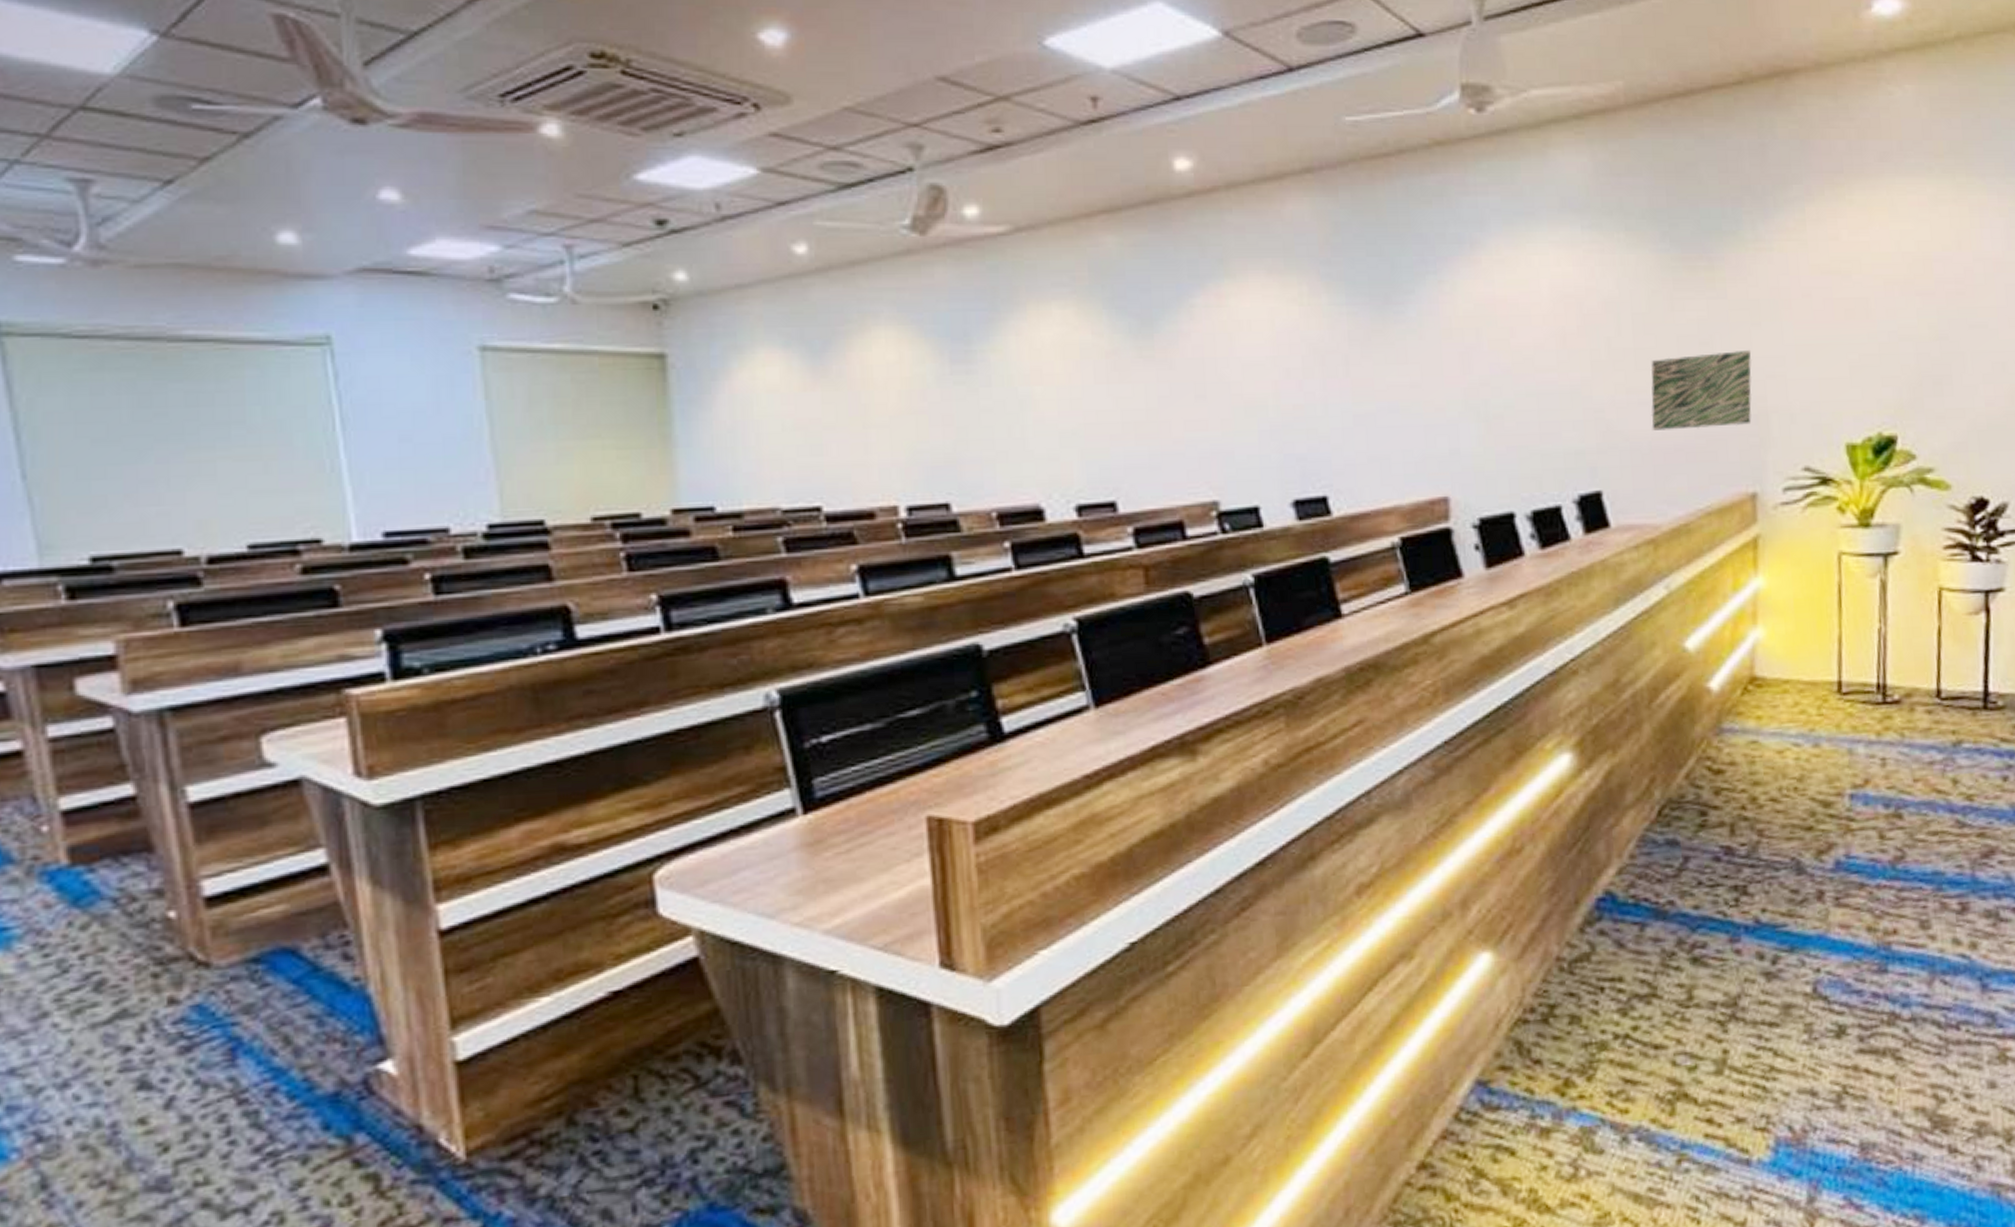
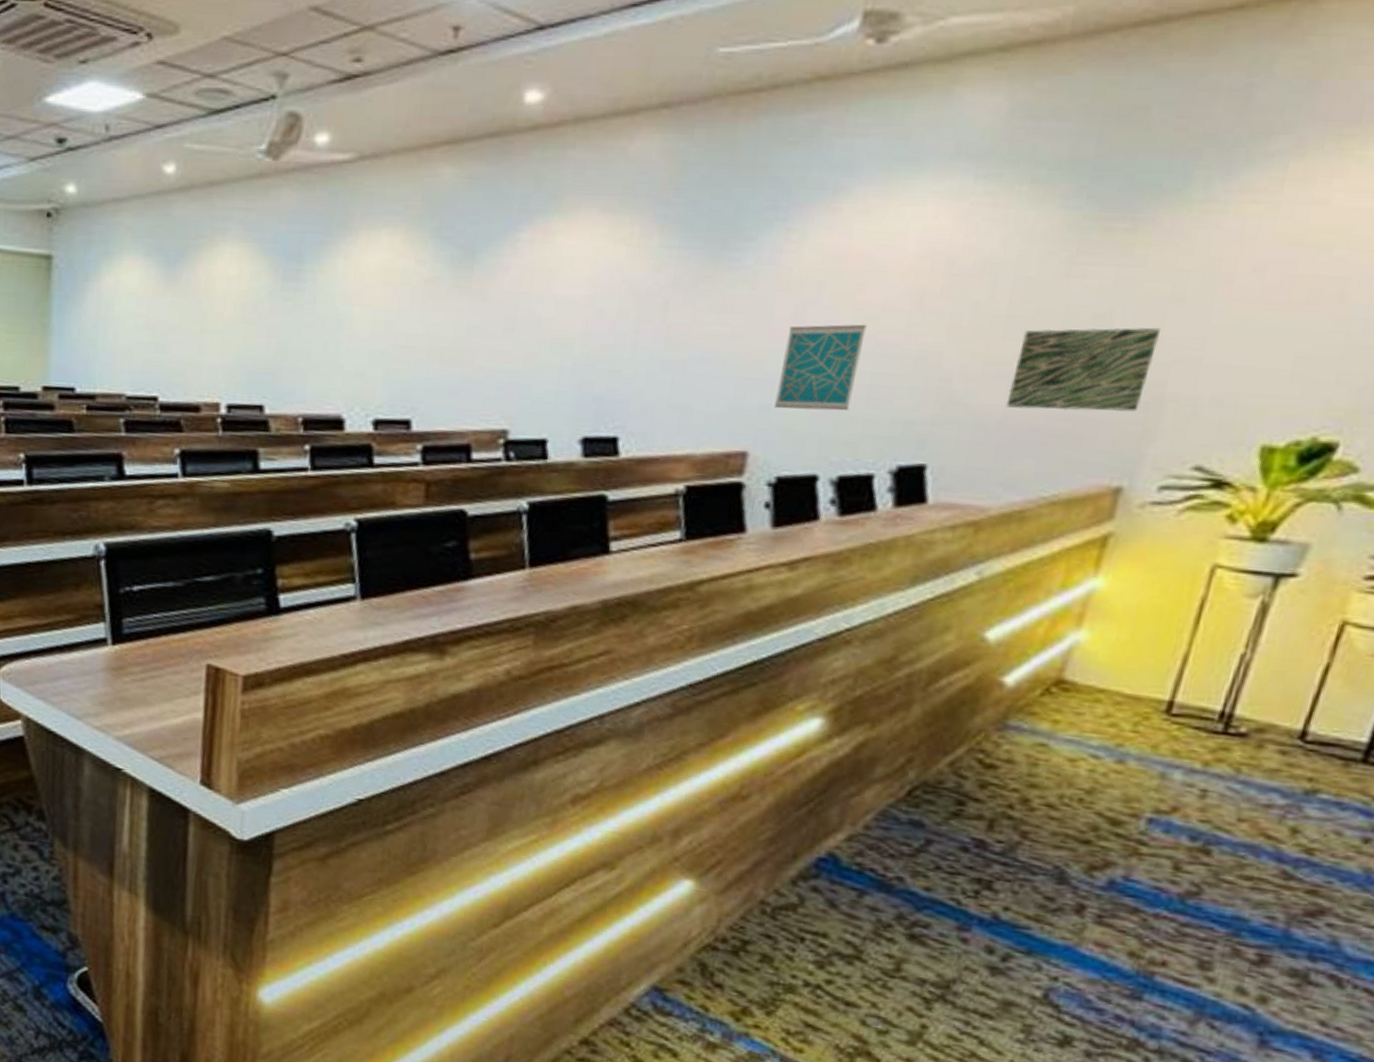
wall art: none [1459,365,1527,452] -> present [774,324,867,411]

